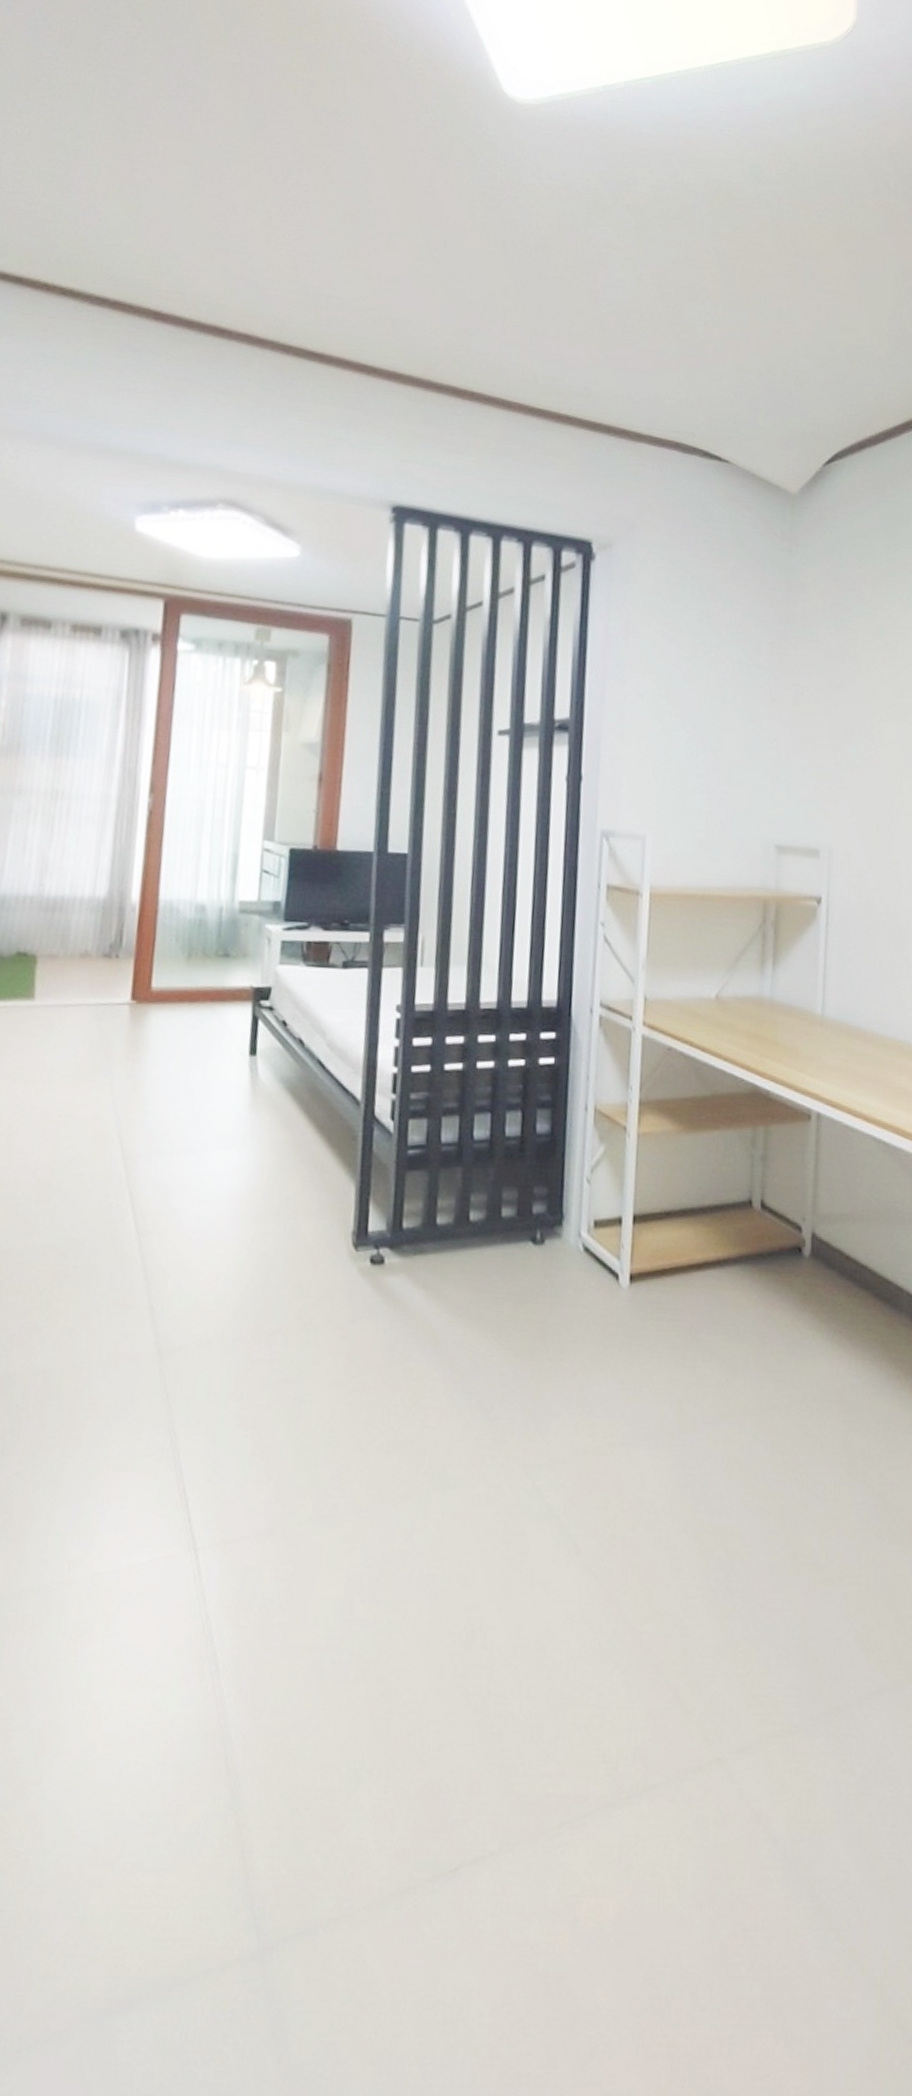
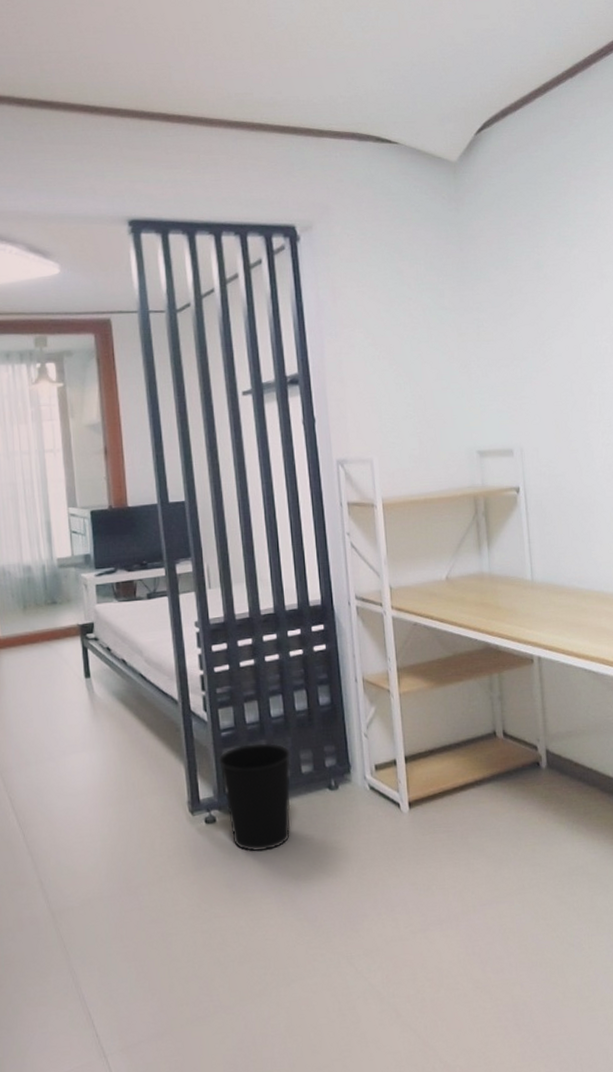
wastebasket: none [398,1169,492,1311] -> present [218,743,291,852]

